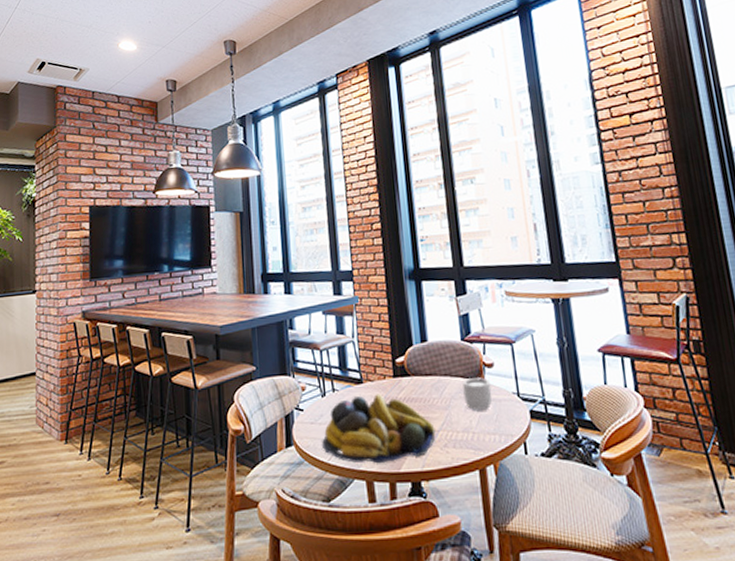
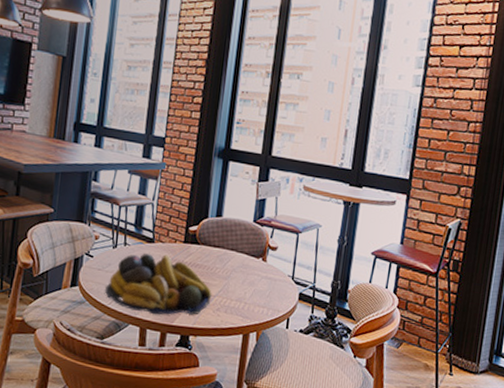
mug: present [462,377,493,410] -> none [244,256,271,286]

